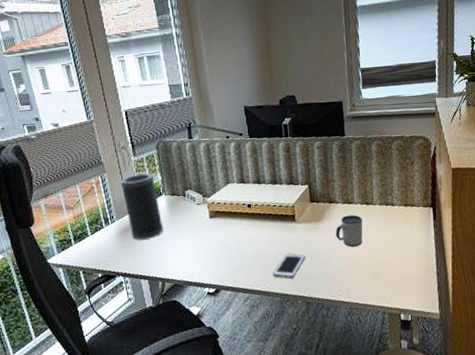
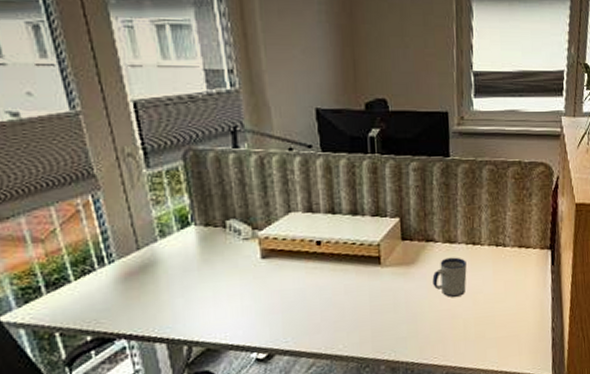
speaker: present [120,173,164,240] -> none [124,193,192,288]
cell phone: present [273,253,305,279] -> none [348,306,392,338]

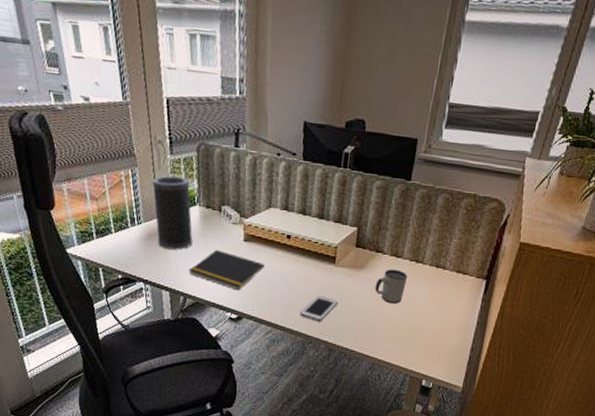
speaker: none [124,193,192,288] -> present [152,176,193,250]
notepad: none [190,275,294,322] -> present [188,249,265,291]
cell phone: none [348,306,392,338] -> present [300,296,338,322]

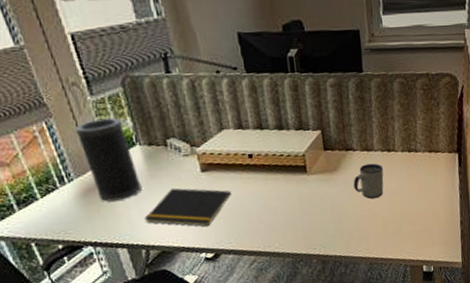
cell phone: present [300,296,338,322] -> none [282,209,320,237]

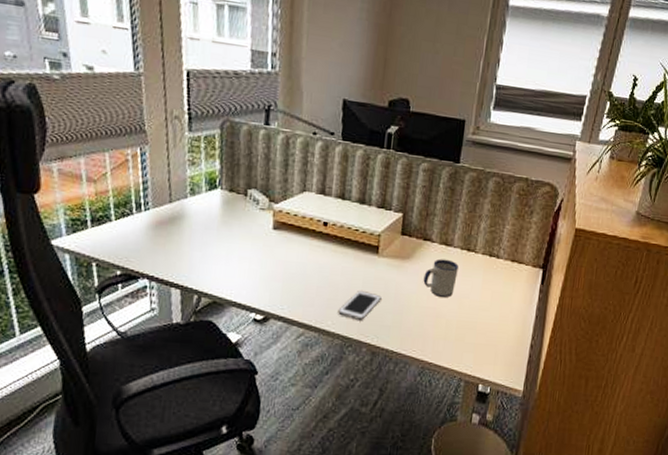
speaker: present [75,117,142,202] -> none [165,155,212,240]
notepad: present [144,188,232,227] -> none [205,239,298,287]
cell phone: none [282,209,320,237] -> present [338,291,382,320]

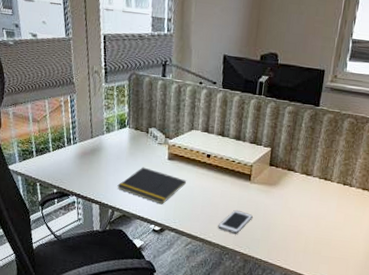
notepad: none [205,239,298,287] -> present [117,167,187,205]
mug: present [423,258,459,298] -> none [287,186,317,218]

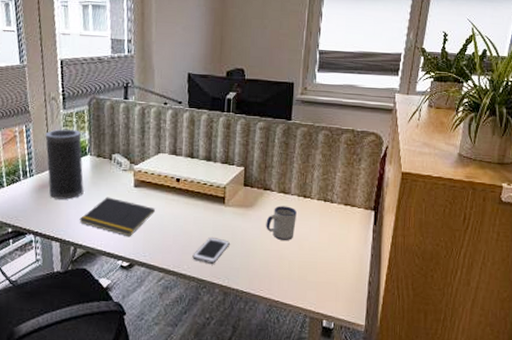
speaker: none [88,101,122,167] -> present [45,129,84,200]
mug: none [287,186,317,218] -> present [266,206,297,240]

